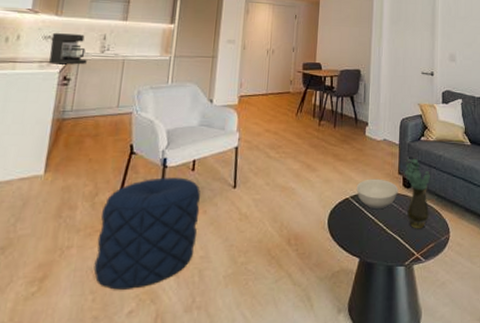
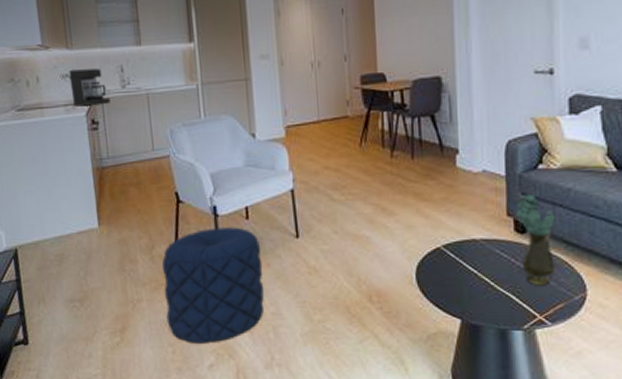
bowl: present [356,179,399,210] -> none [449,222,509,262]

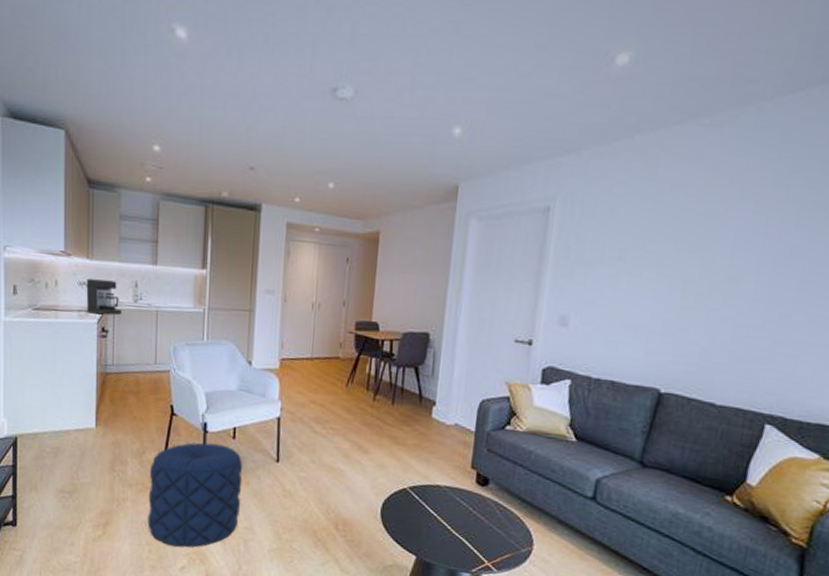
vase: present [515,192,556,286] -> none [478,449,515,536]

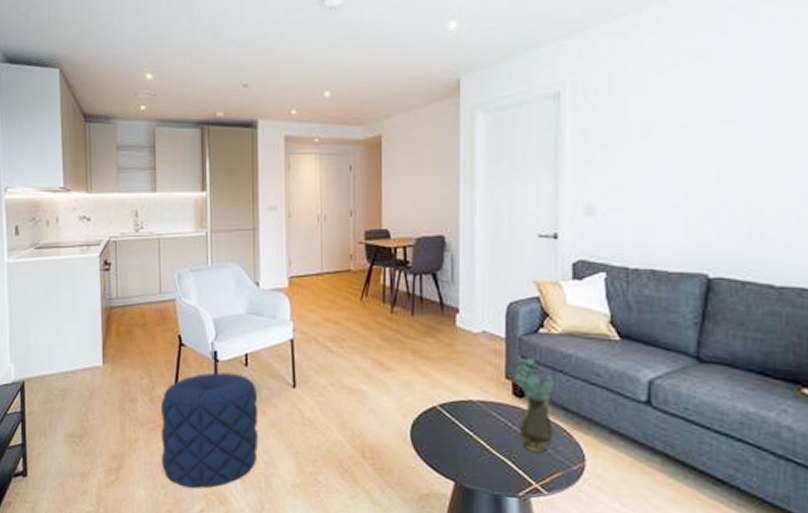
coffee maker: present [86,279,122,316] -> none [86,212,123,247]
vase: none [478,449,515,536] -> present [514,356,556,453]

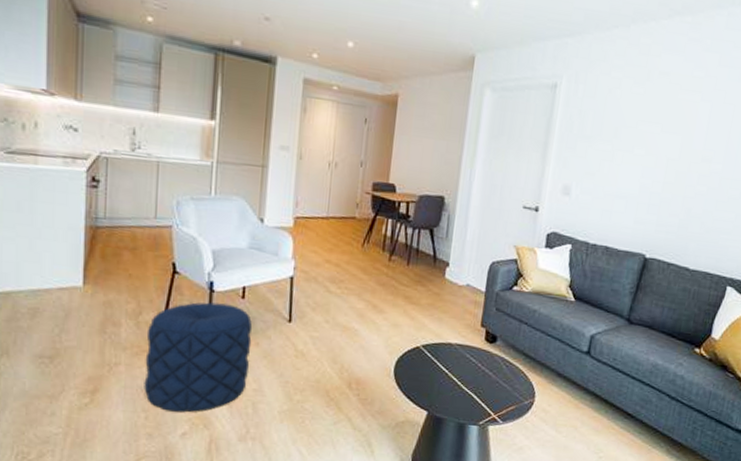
vase: present [514,356,556,453] -> none [486,308,521,390]

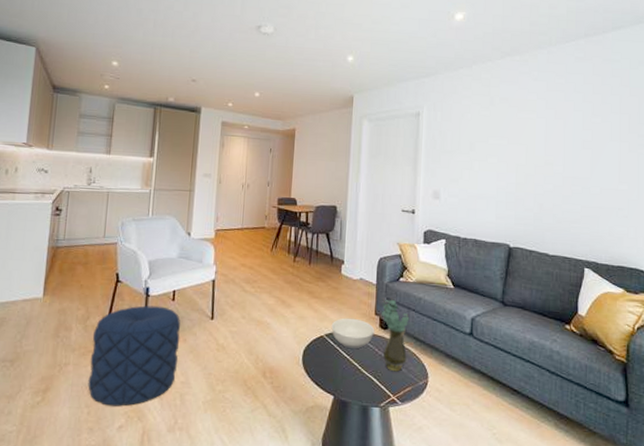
bowl: none [429,328,480,363] -> present [331,318,375,349]
vase: none [486,308,521,390] -> present [381,298,410,372]

